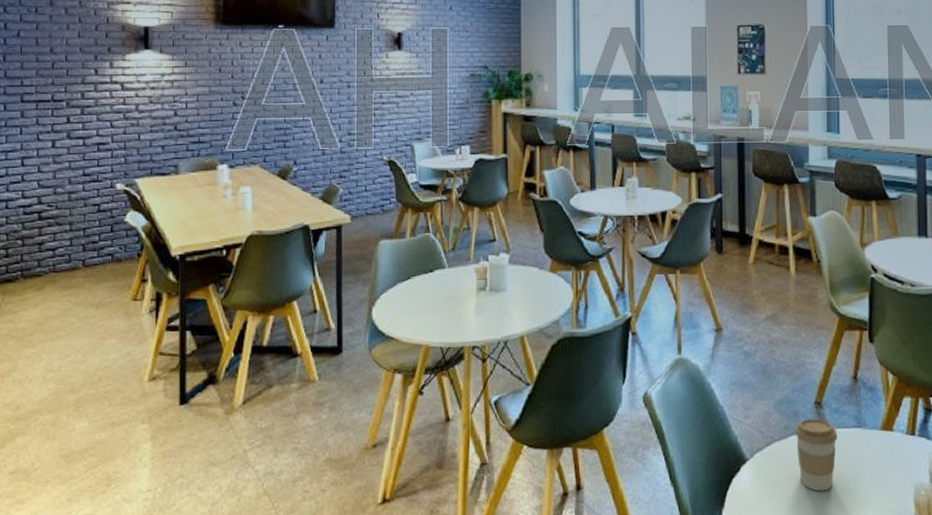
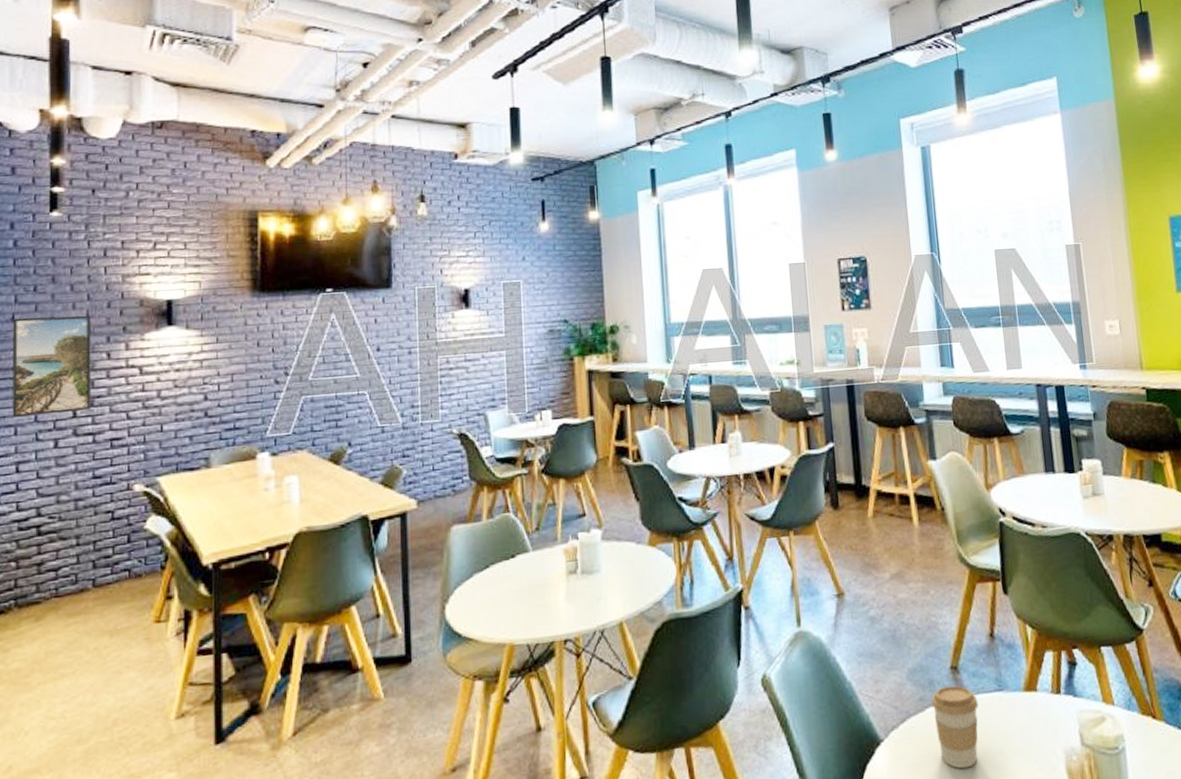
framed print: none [18,34,82,119] -> present [12,315,92,417]

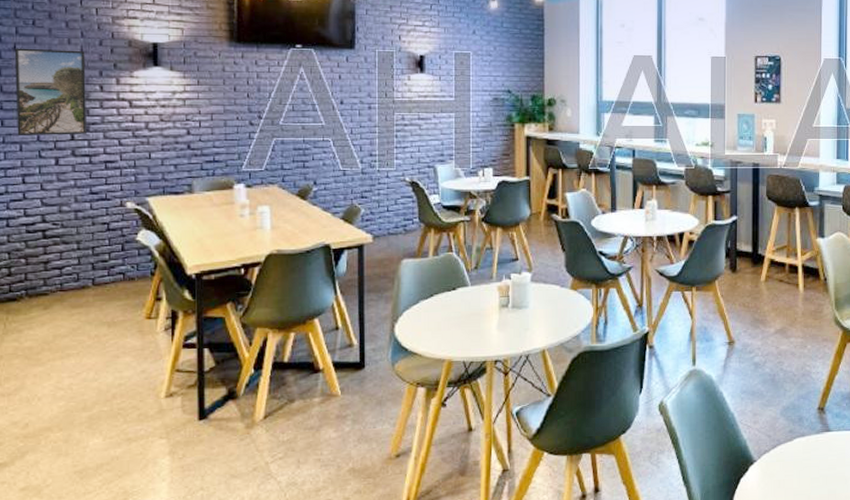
coffee cup: present [931,685,978,769] -> none [799,422,838,488]

